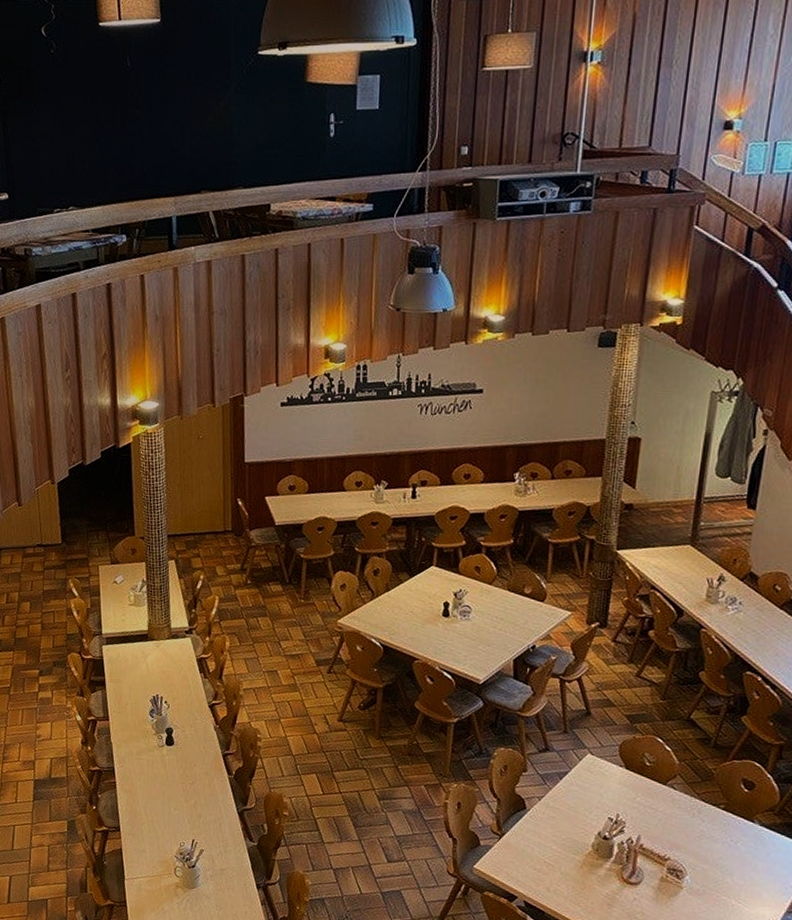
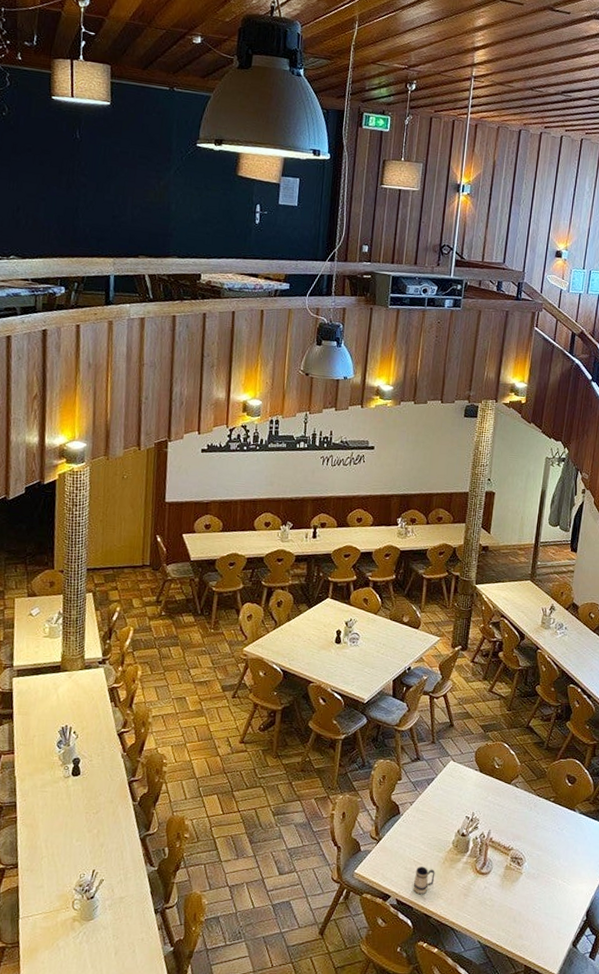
beer mug: none [543,868,571,900] -> present [413,866,435,895]

